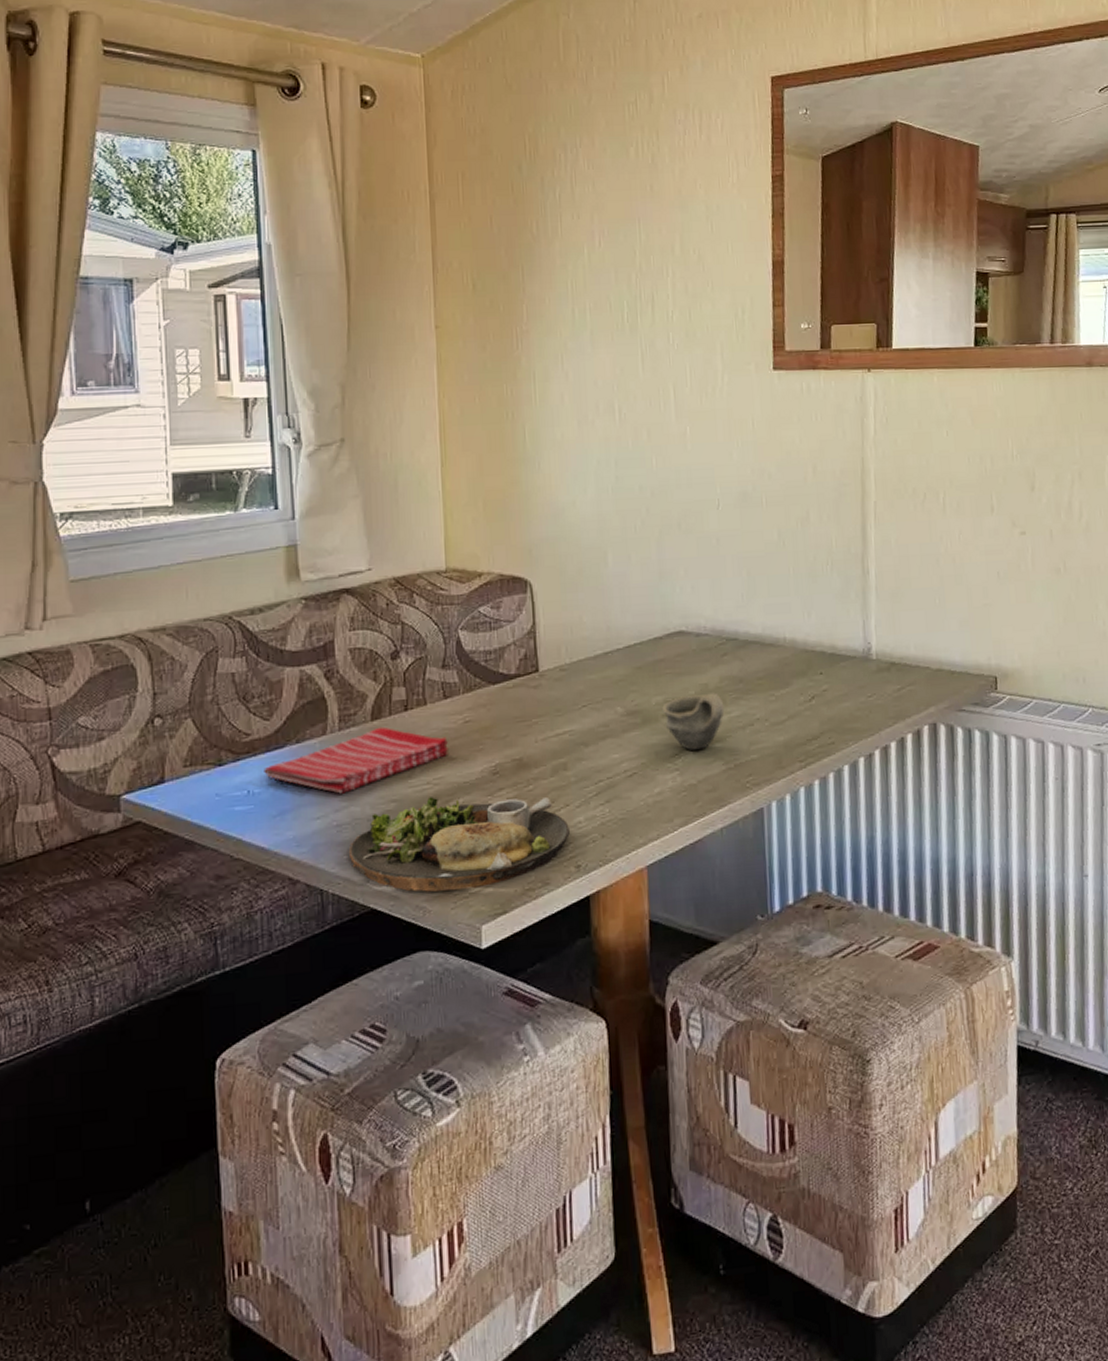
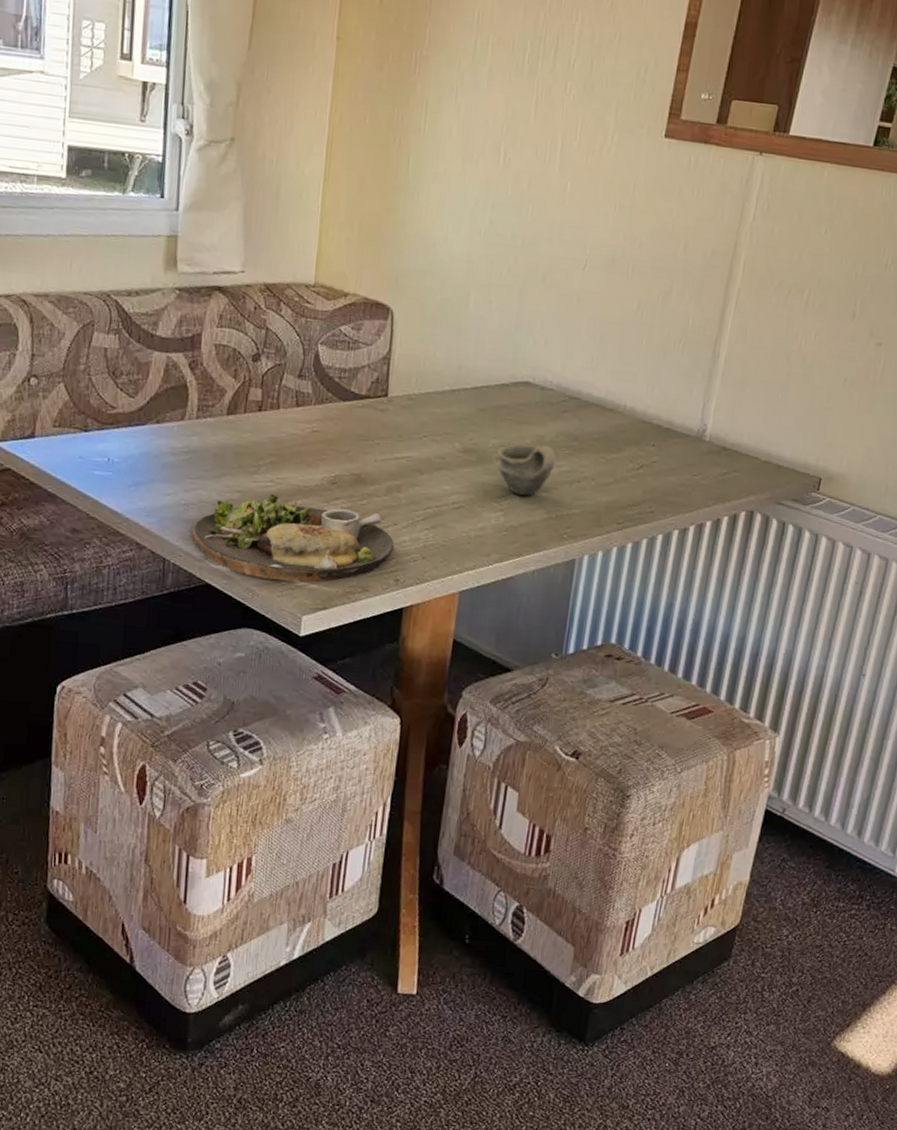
dish towel: present [264,727,448,794] -> none [124,422,295,477]

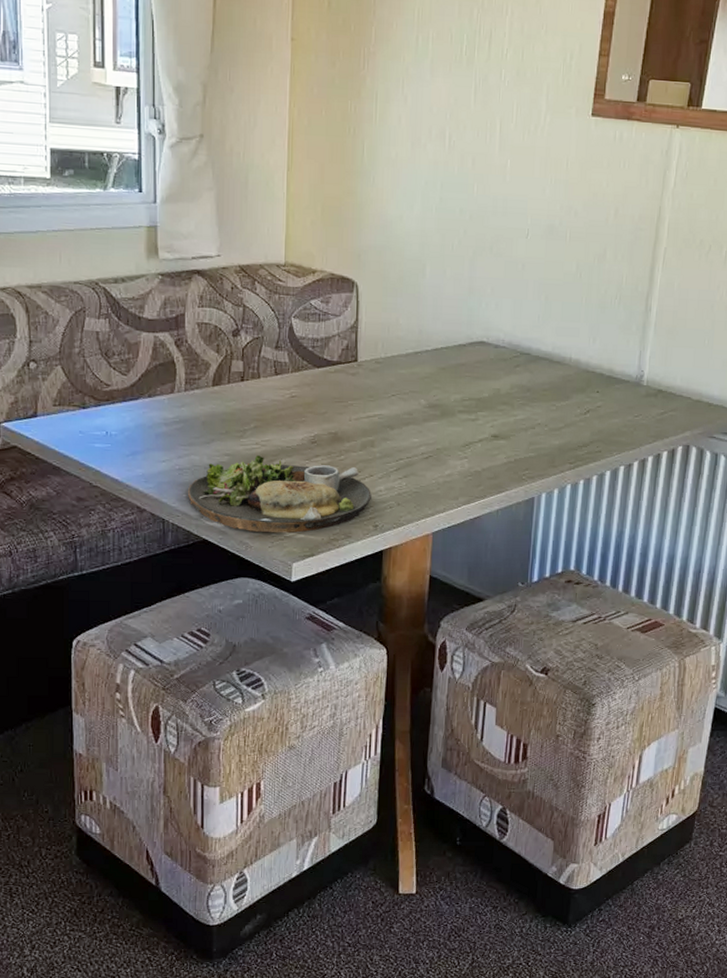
cup: present [497,443,556,496] -> none [459,396,512,443]

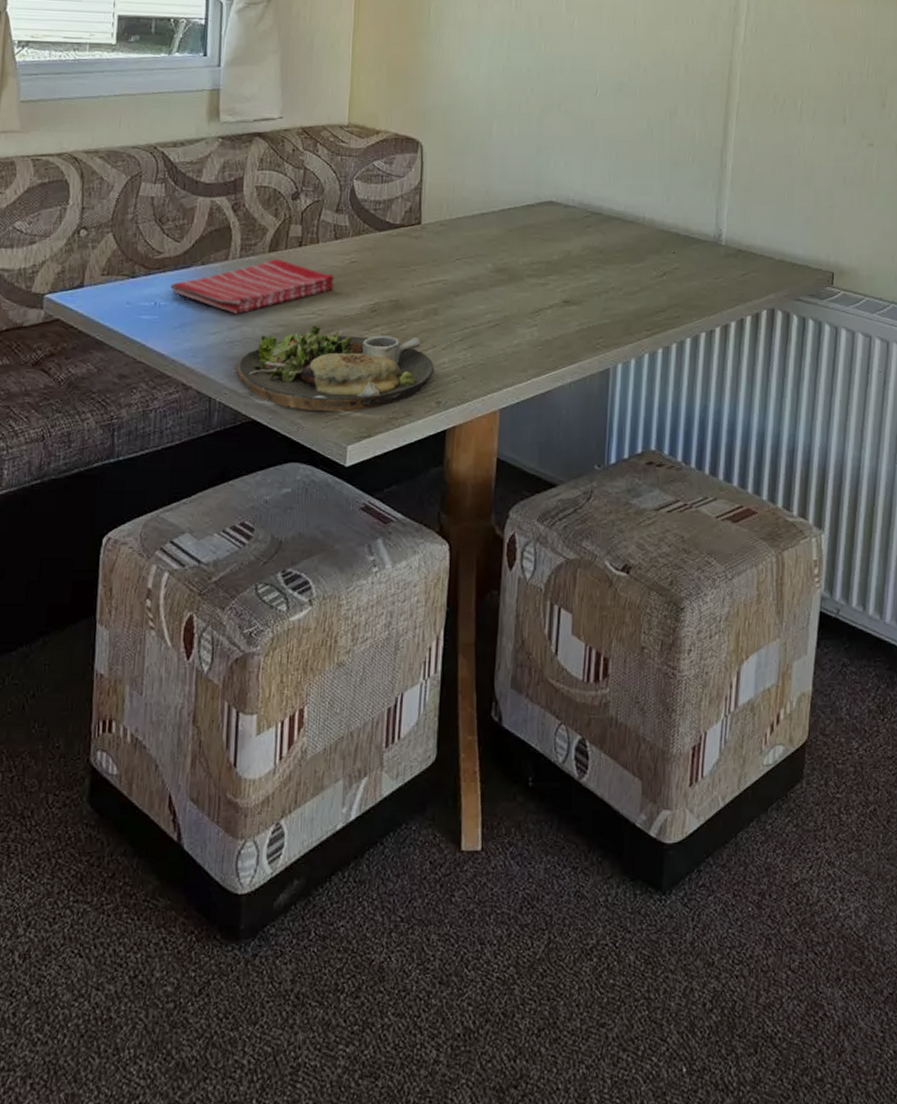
dish towel: none [120,392,276,444] -> present [170,258,334,314]

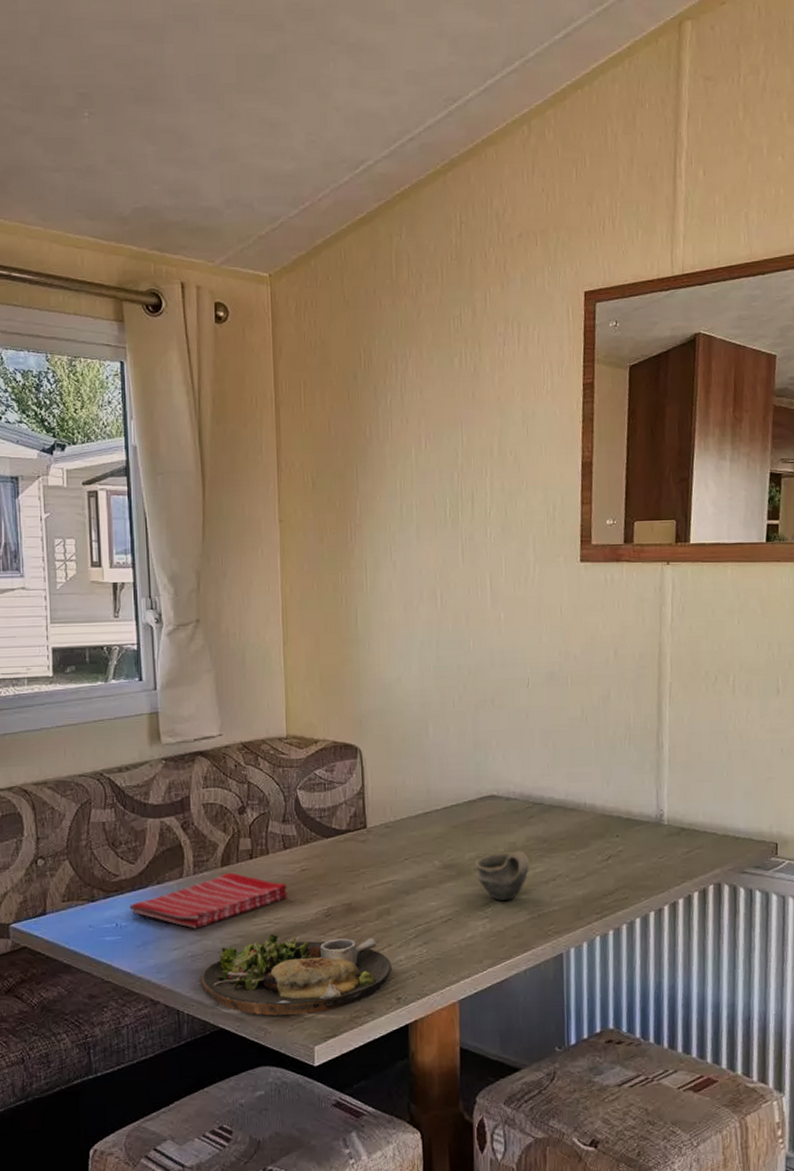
cup: none [528,259,584,310] -> present [475,850,530,901]

